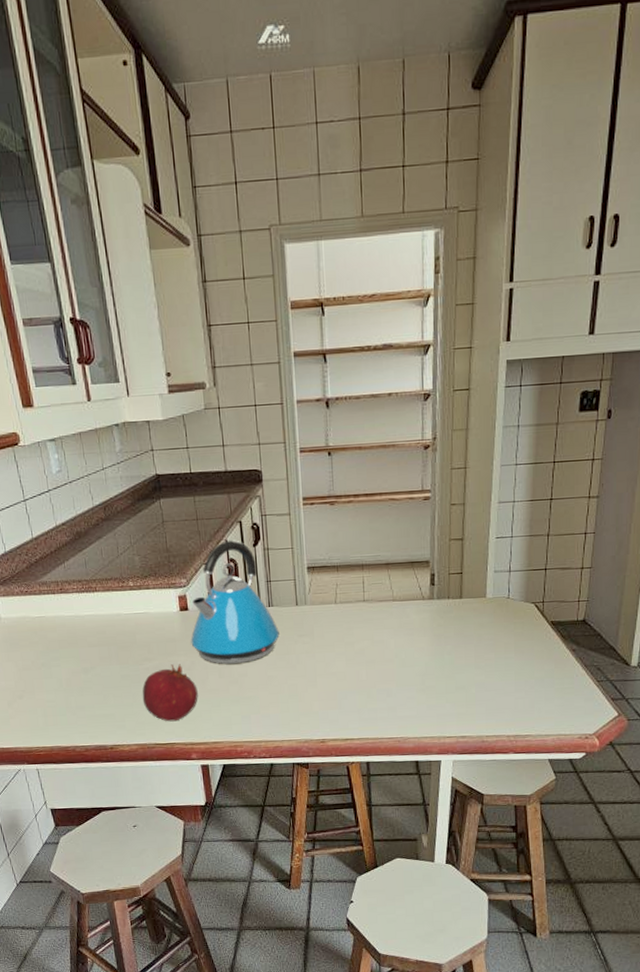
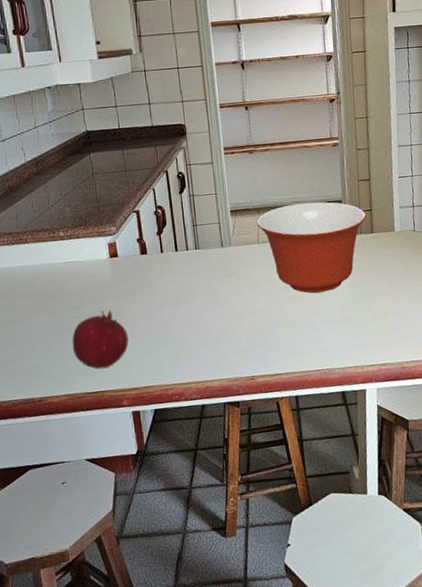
kettle: present [191,540,279,665] -> none [120,188,207,308]
mixing bowl: none [335,561,456,659] -> present [256,202,367,293]

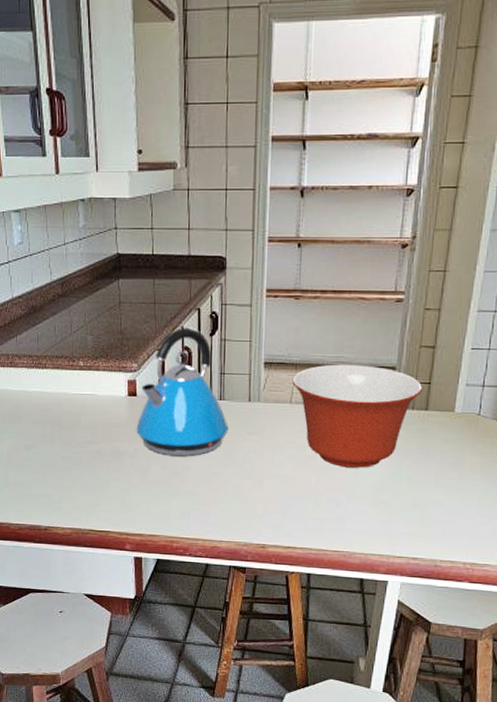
fruit: present [72,310,129,369] -> none [81,450,138,509]
kettle: none [120,188,207,308] -> present [136,327,228,457]

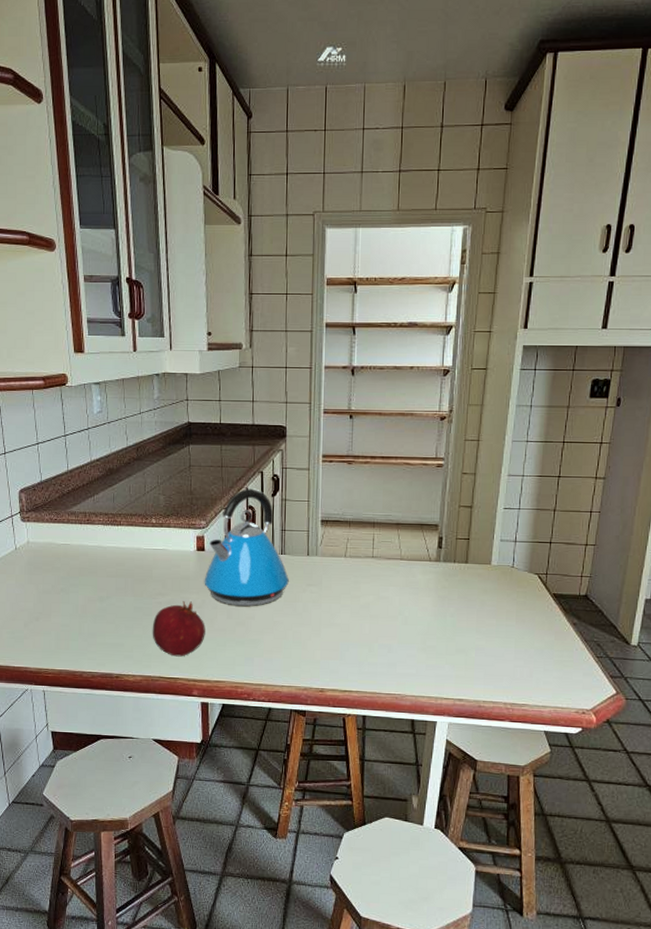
fruit: none [81,450,138,509] -> present [152,601,205,657]
mixing bowl: present [292,364,423,468] -> none [346,522,463,616]

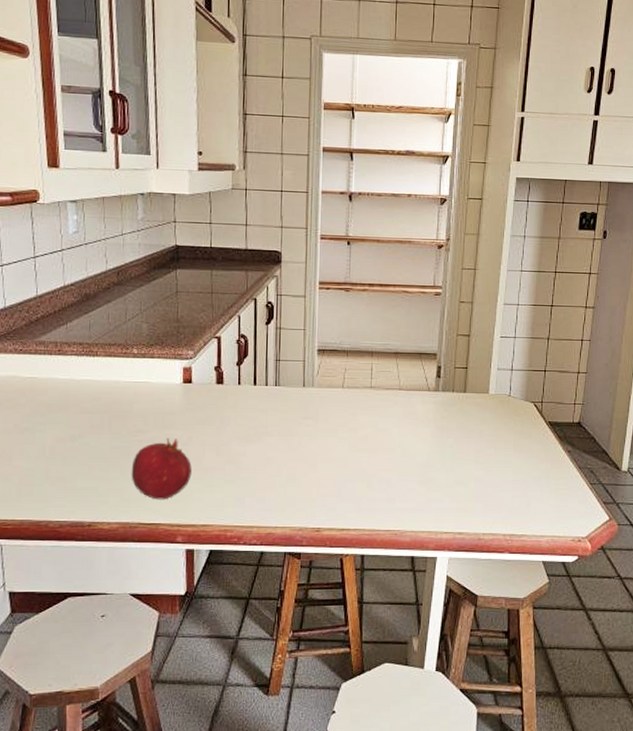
kettle: present [204,488,289,607] -> none [191,316,283,443]

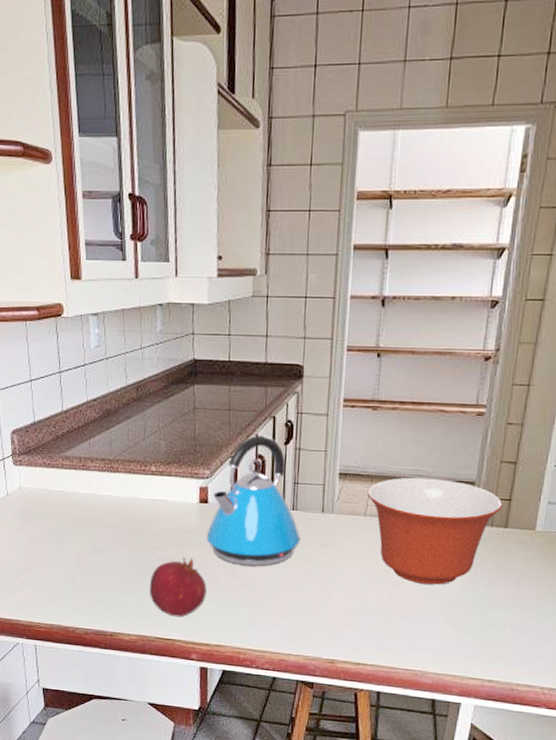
kettle: none [191,316,283,443] -> present [206,435,300,566]
mixing bowl: none [344,351,461,448] -> present [367,477,503,585]

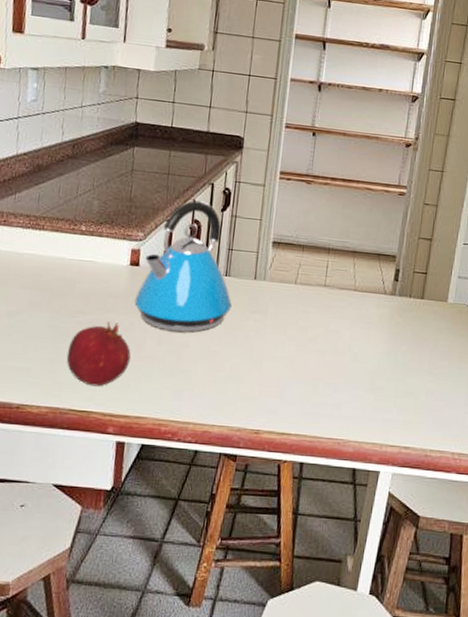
mixing bowl: present [367,477,503,585] -> none [298,248,420,353]

